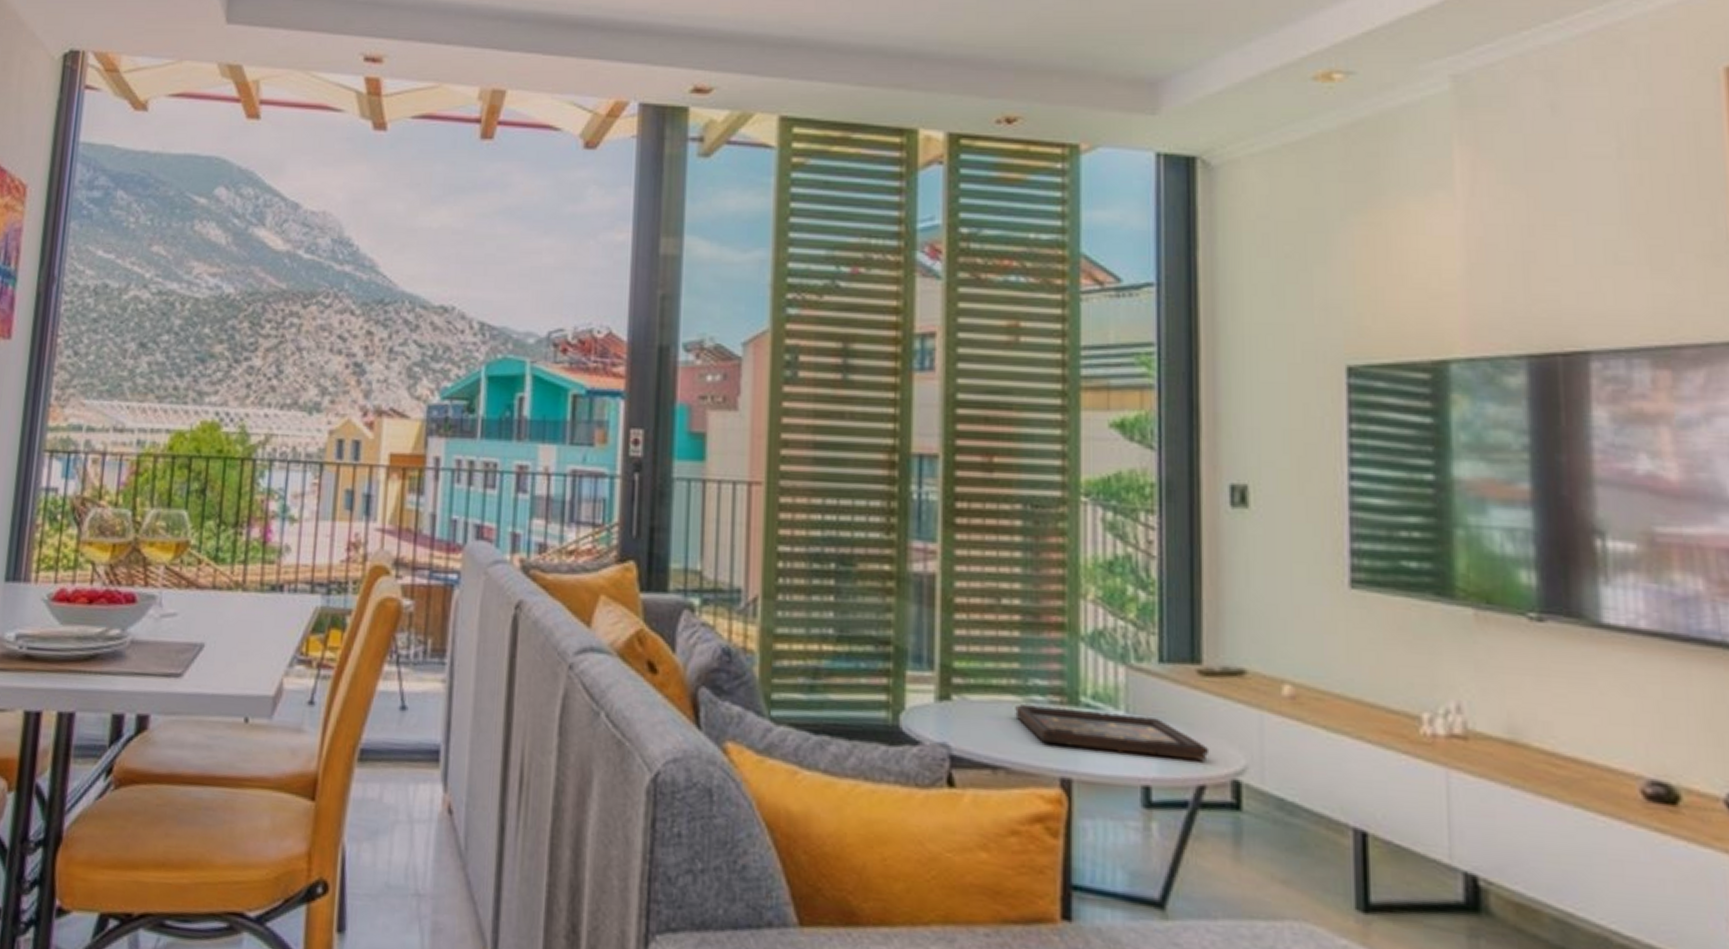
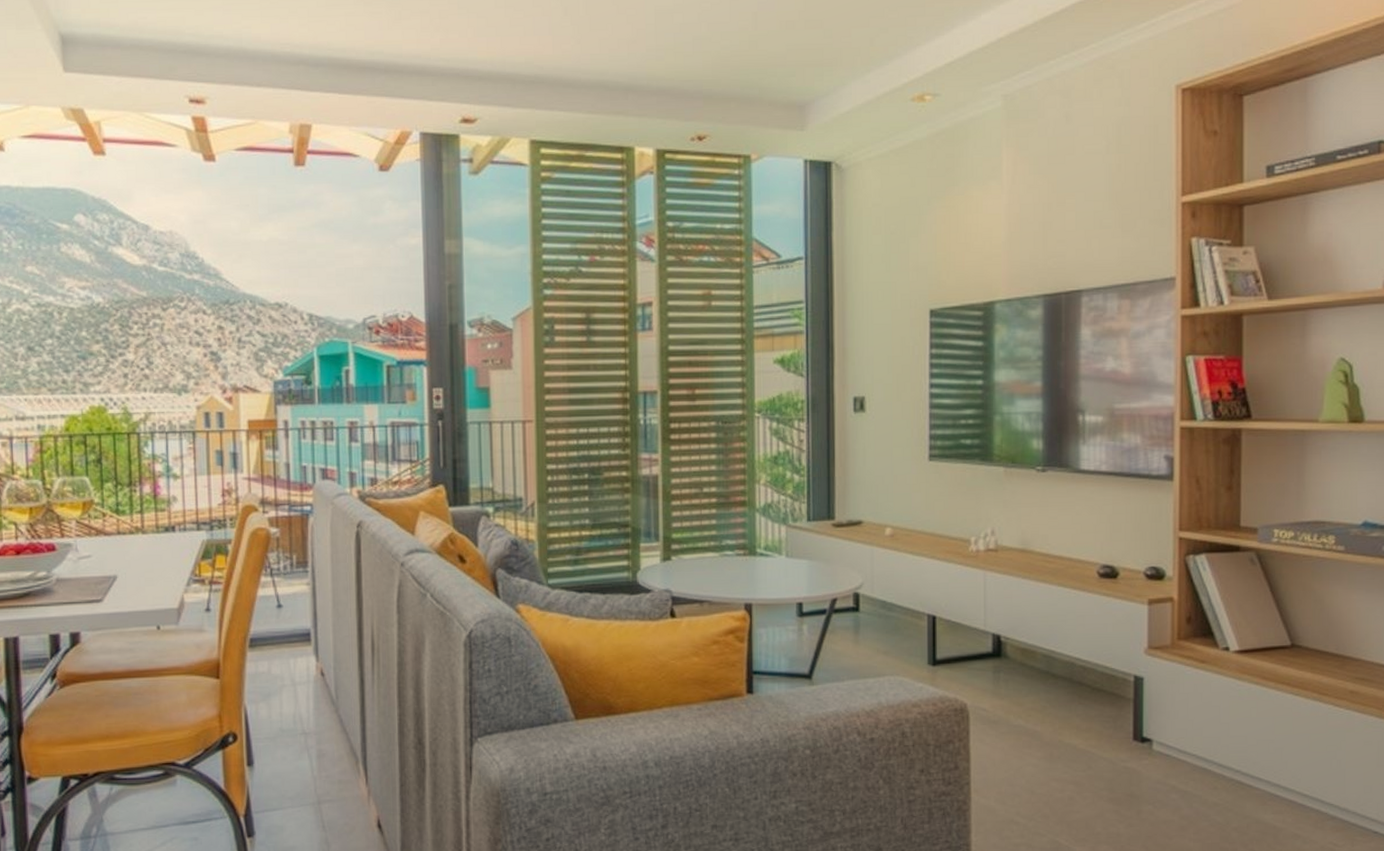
decorative tray: present [1015,704,1210,761] -> none [714,557,840,583]

